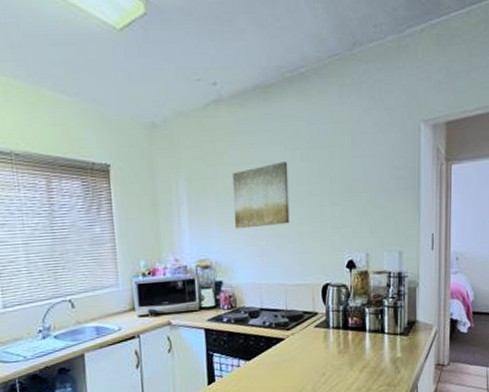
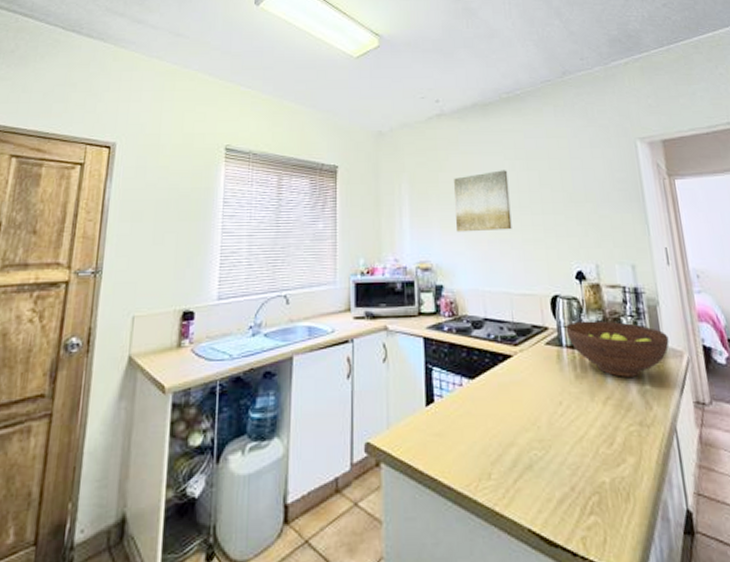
fruit bowl: none [334,303,422,350] -> present [566,321,670,377]

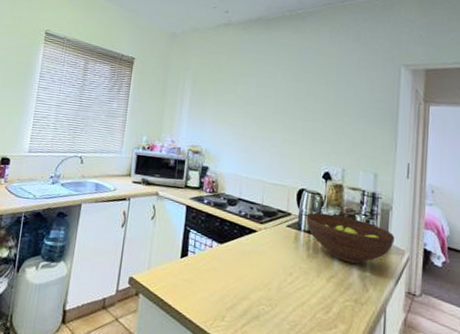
wall art: present [454,170,512,232] -> none [227,78,279,130]

